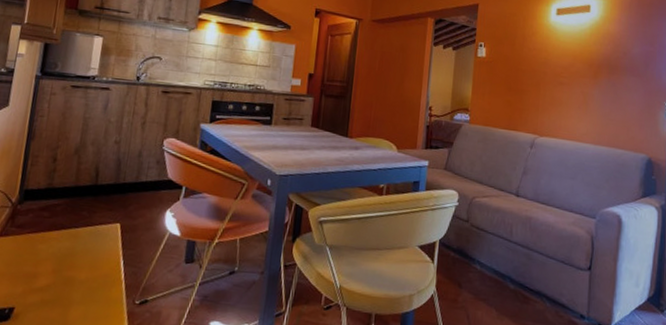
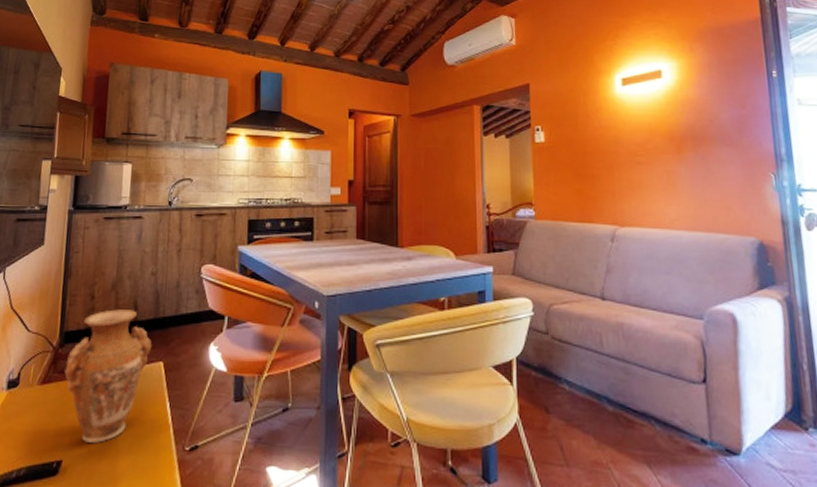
vase: none [22,172,111,293] -> present [64,309,152,443]

